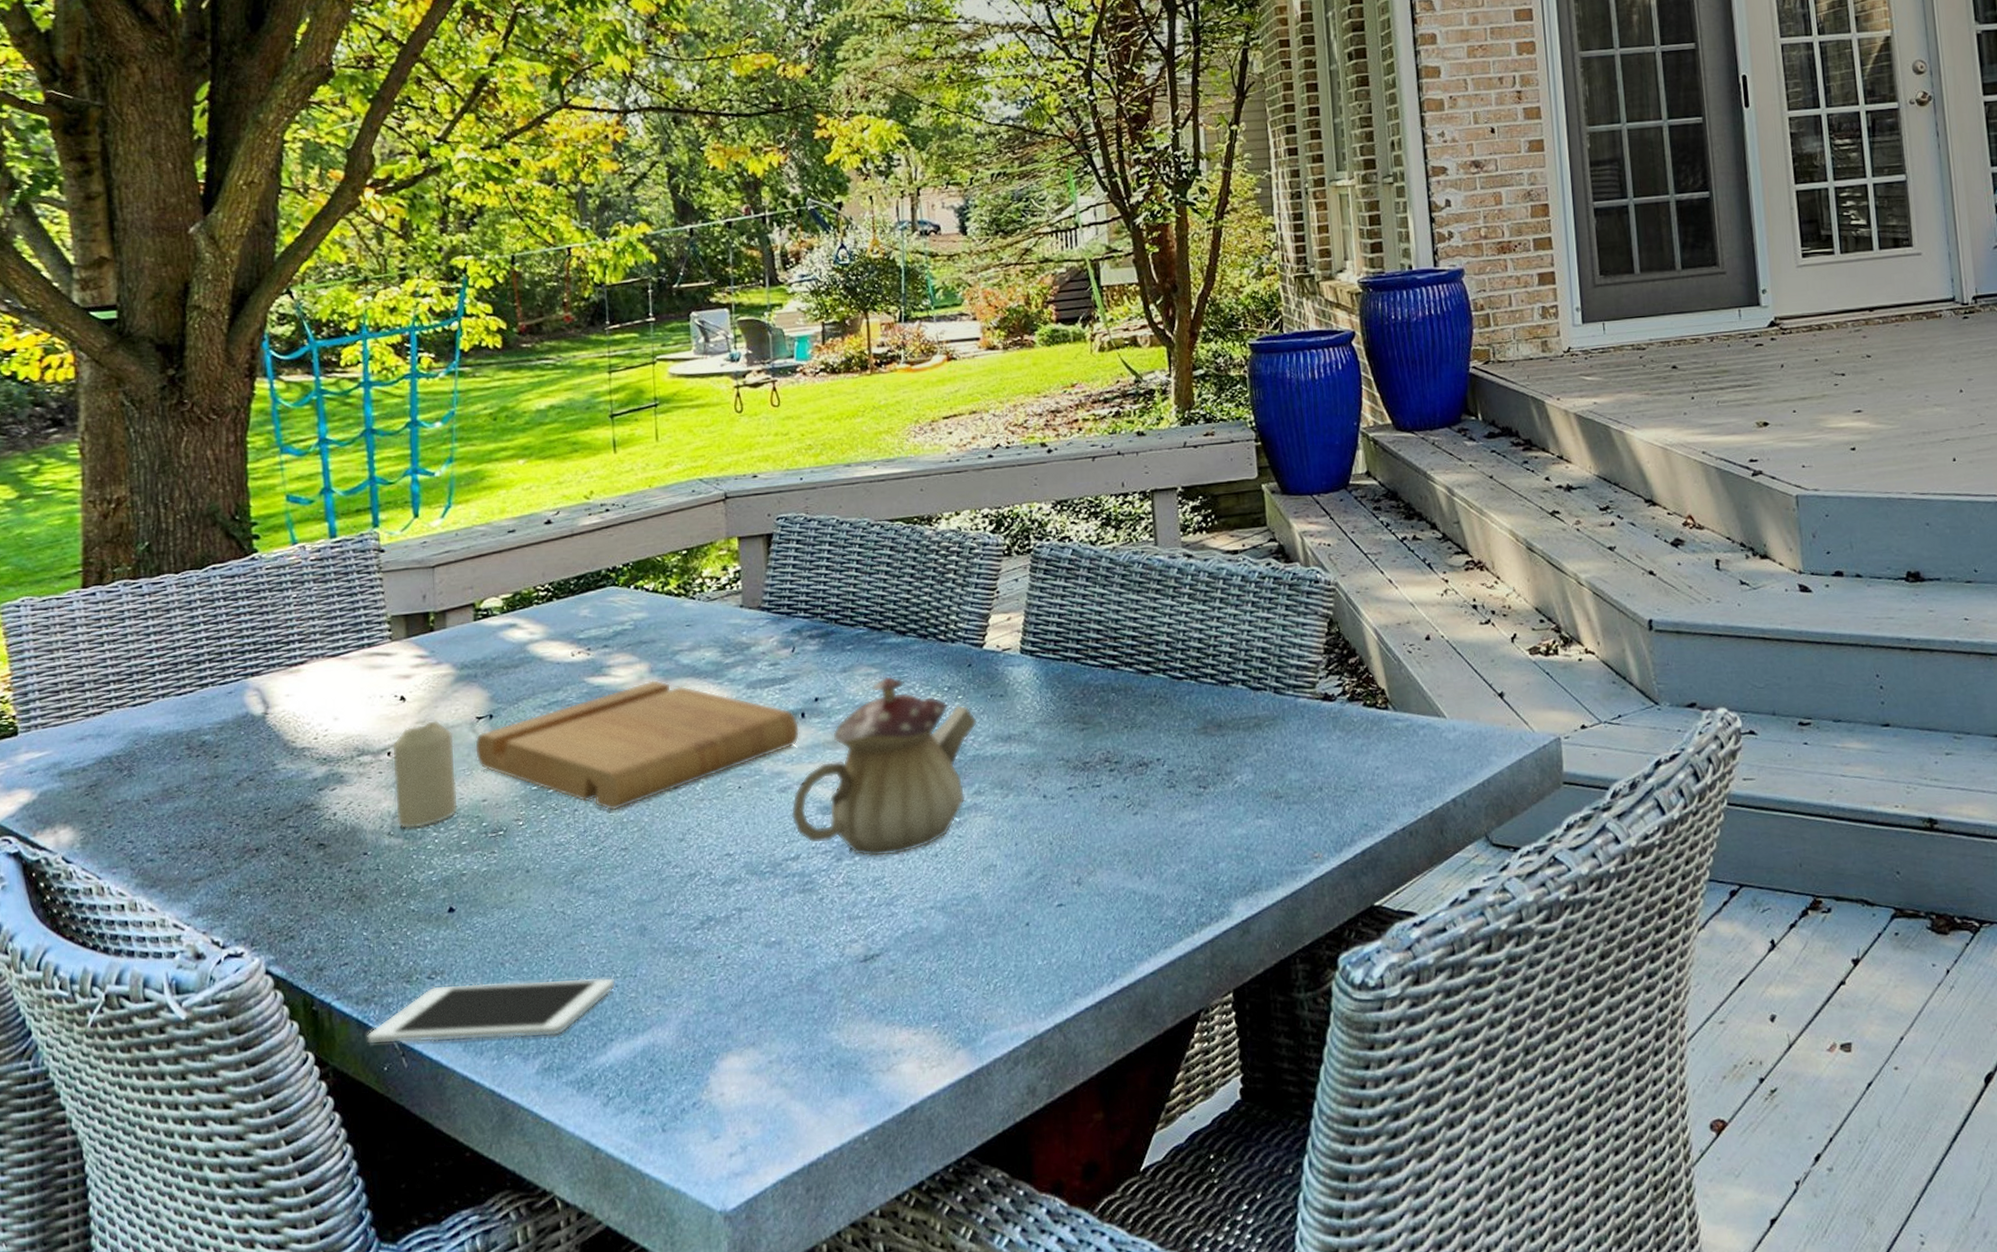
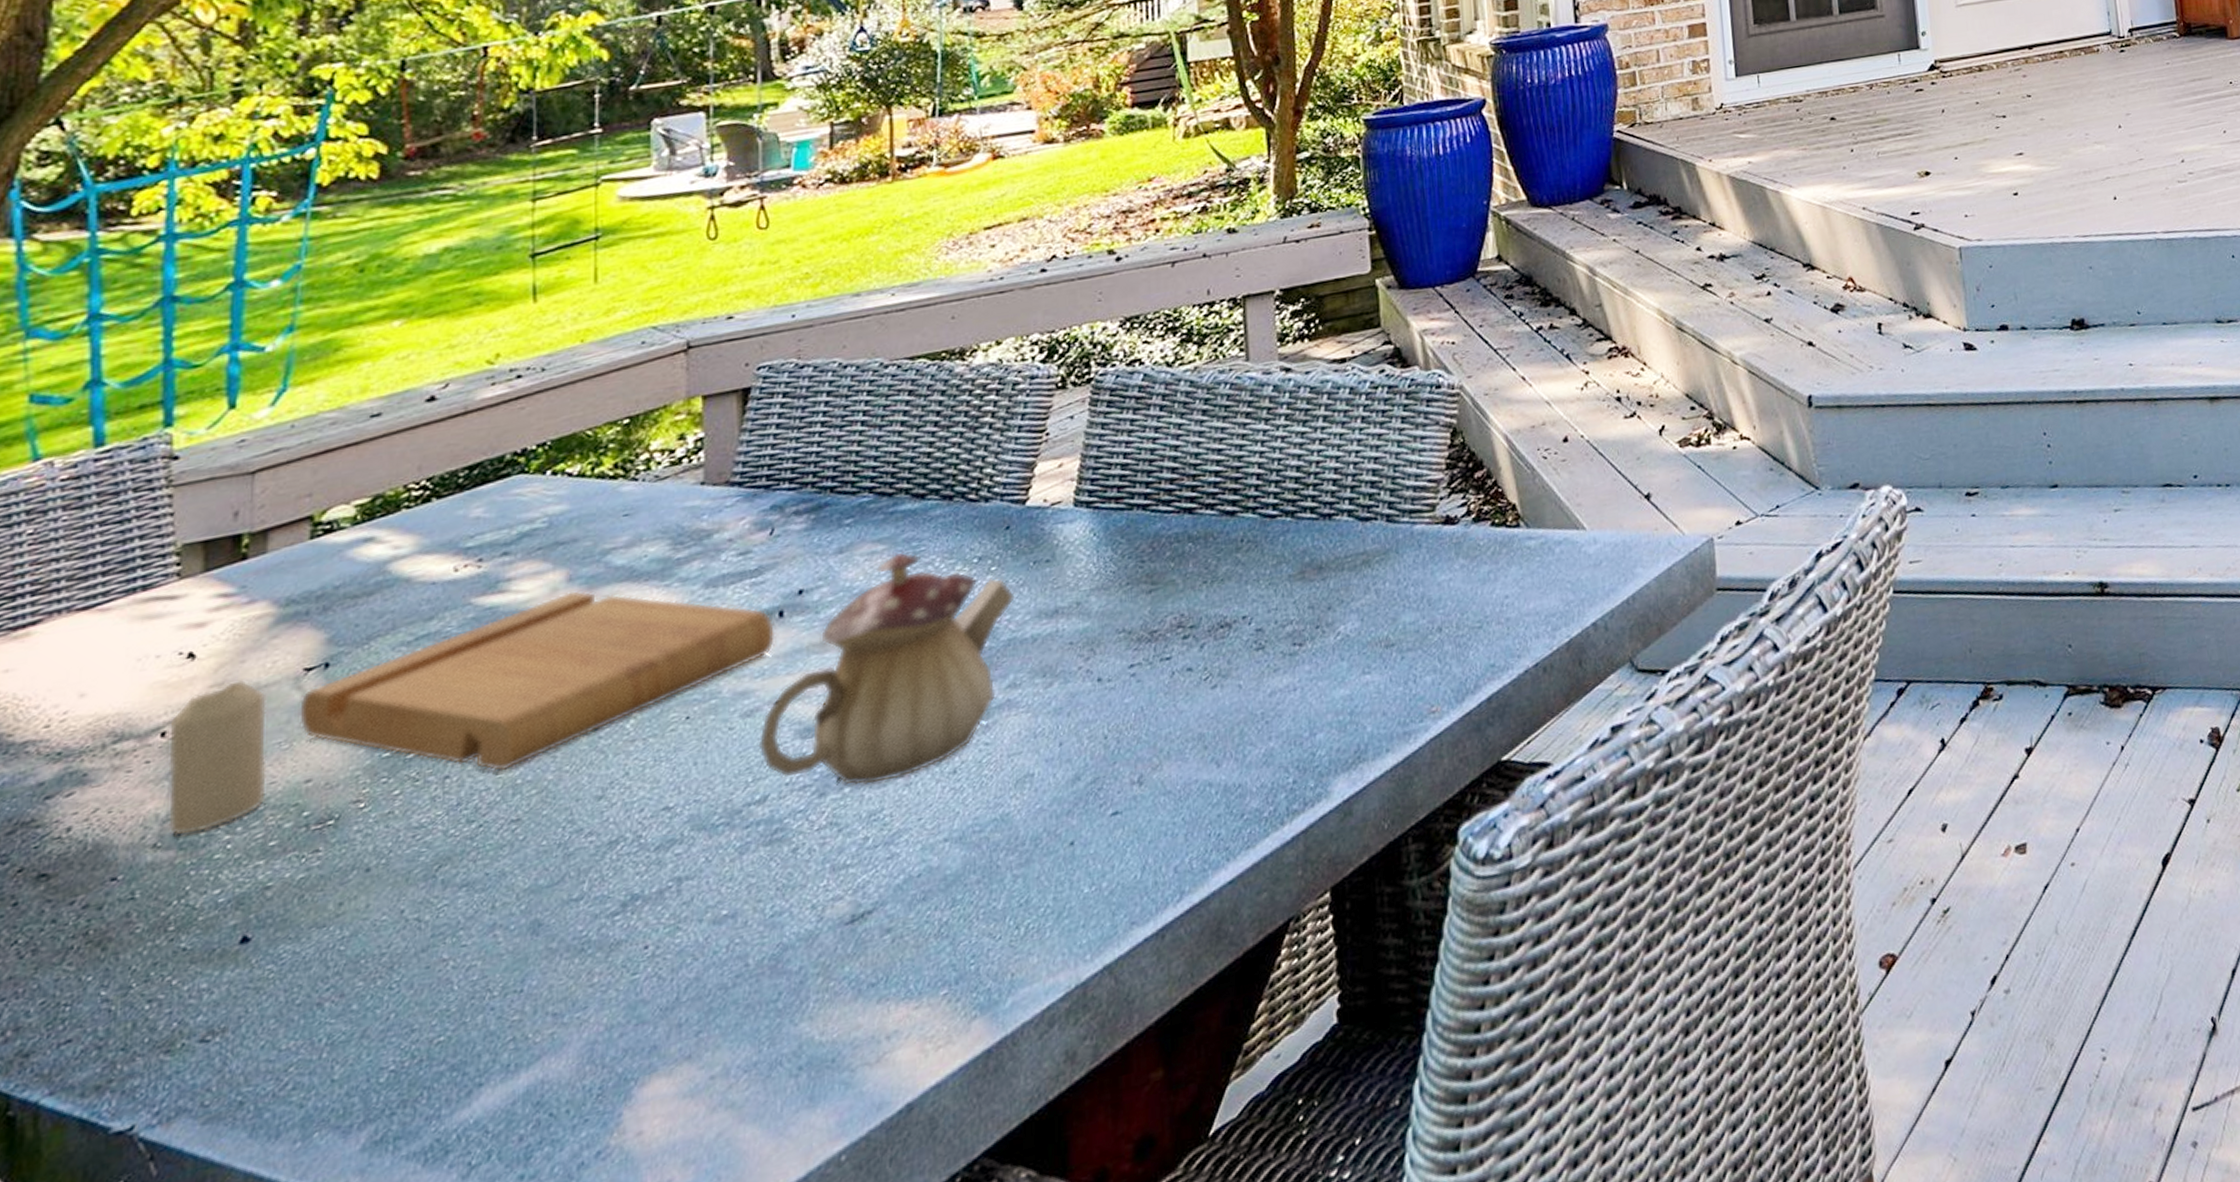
cell phone: present [366,977,616,1045] -> none [92,998,491,1152]

